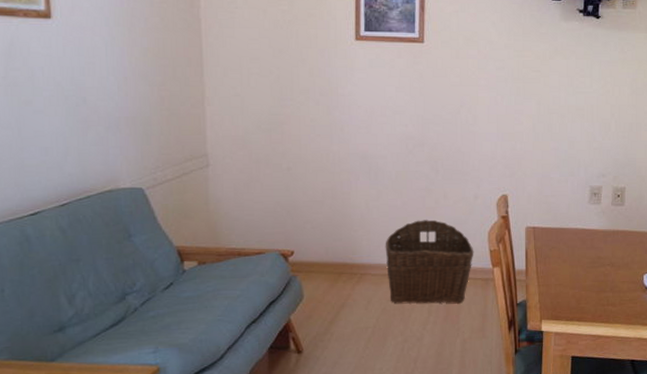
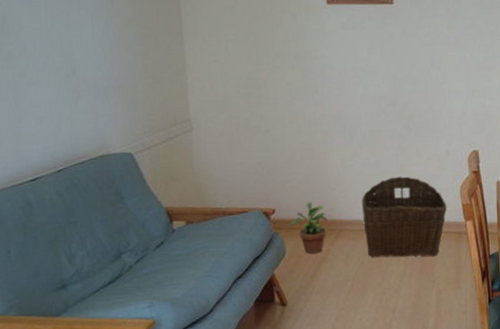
potted plant: none [308,243,349,298] -> present [289,201,327,254]

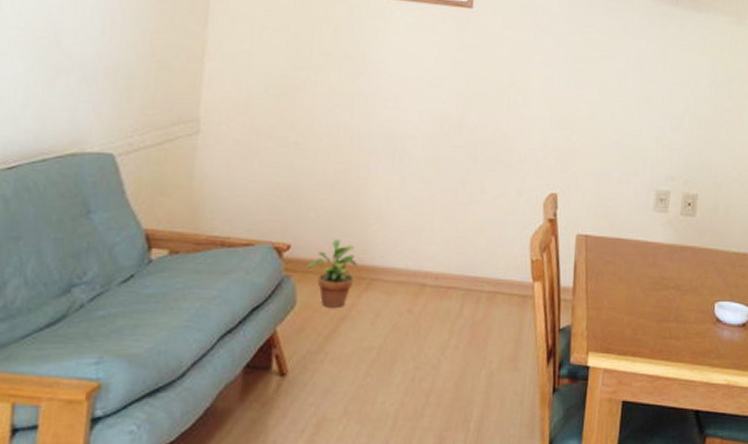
wicker basket: present [361,176,447,257] -> none [403,217,512,323]

